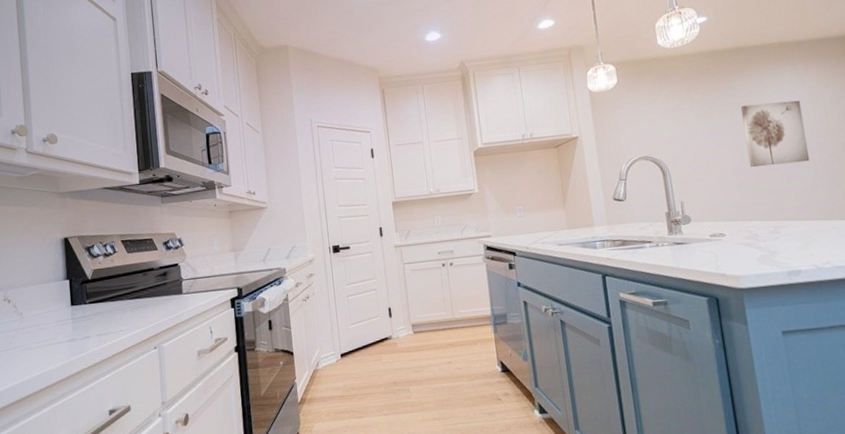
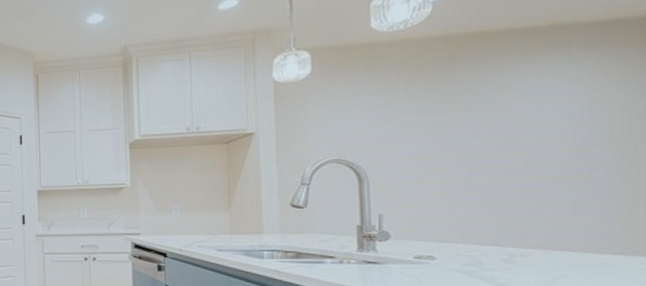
wall art: present [740,100,810,168] -> none [478,99,575,181]

